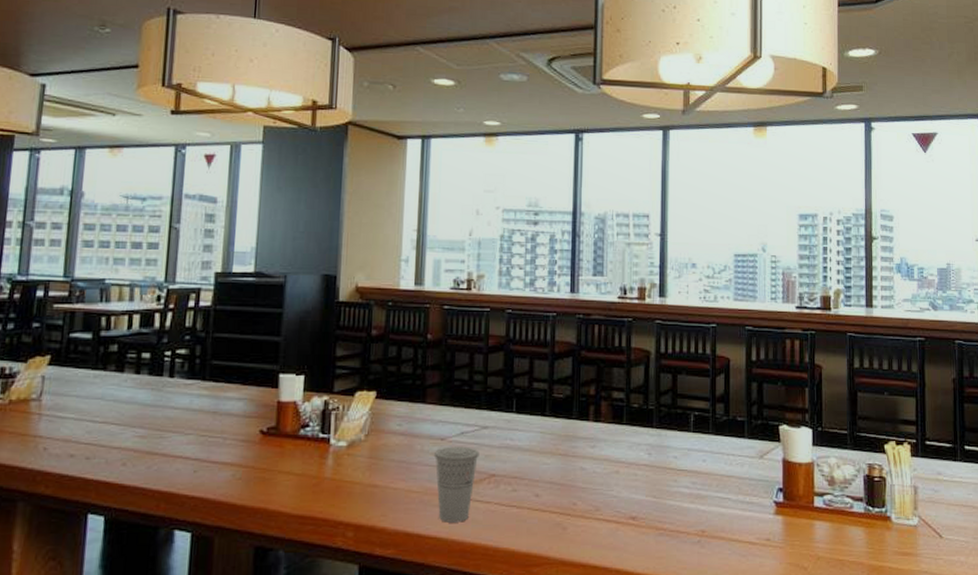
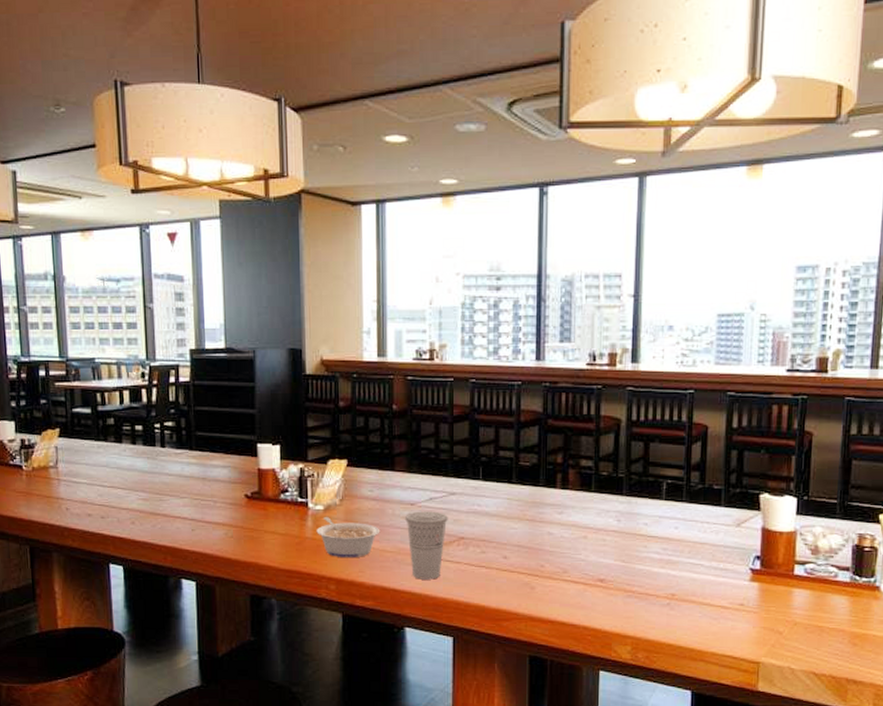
legume: none [337,453,407,501] -> present [316,516,381,558]

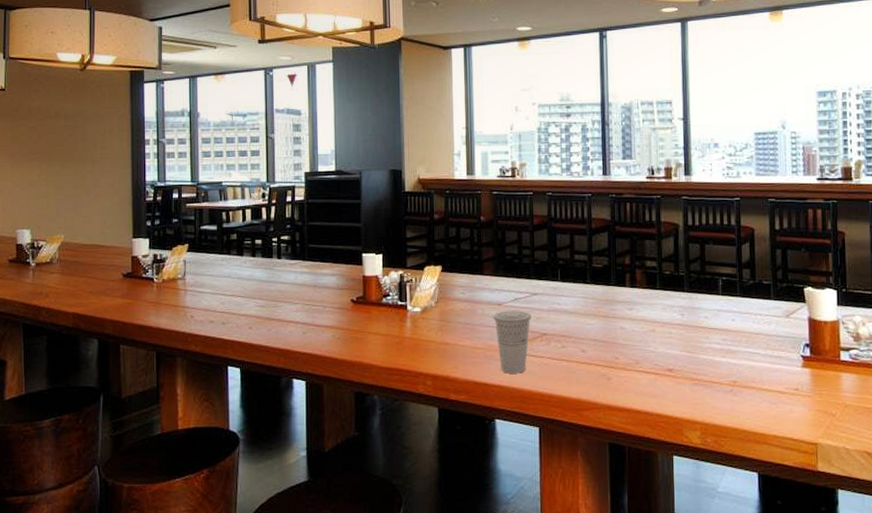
legume: present [316,516,381,558] -> none [414,317,472,356]

